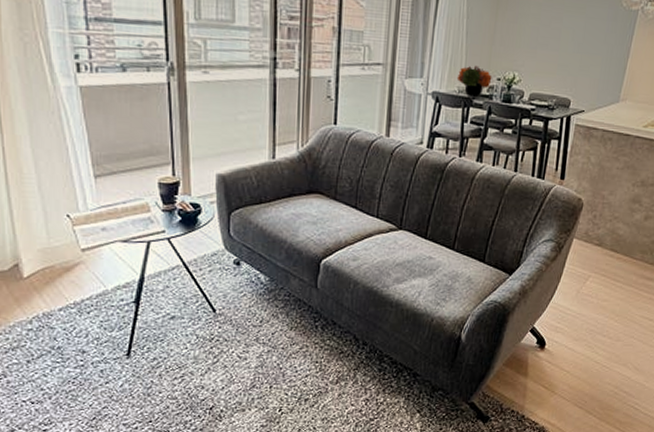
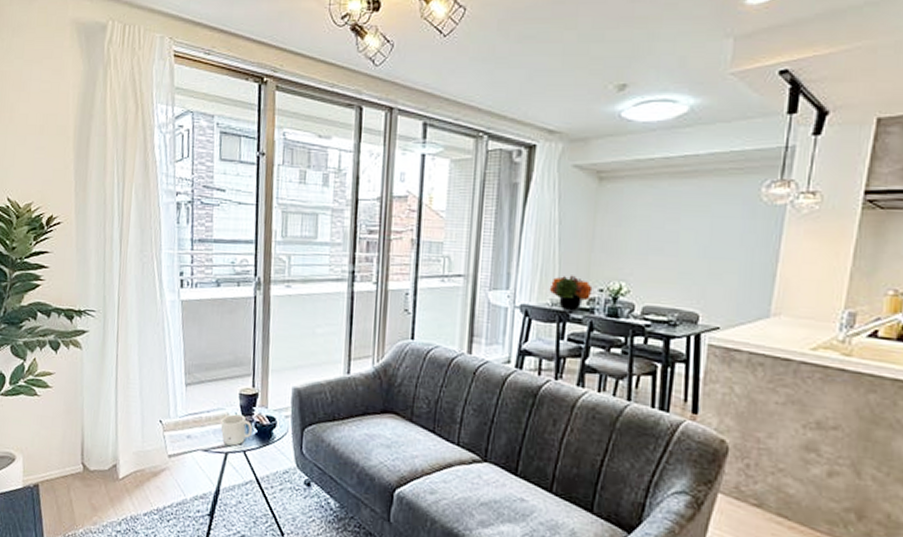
mug: none [140,203,177,234] -> present [220,414,253,446]

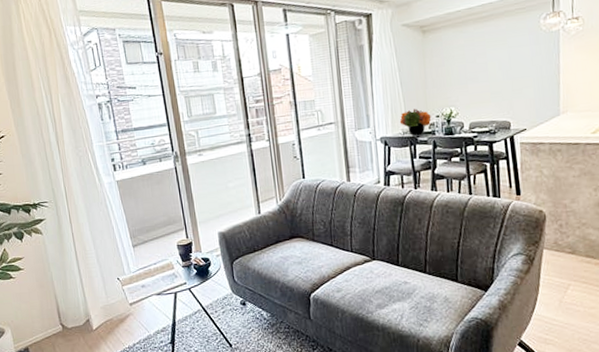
mug: present [220,414,253,446] -> none [166,261,194,287]

